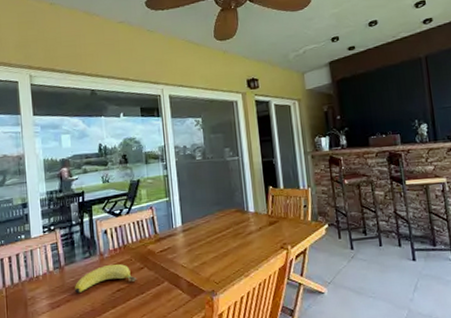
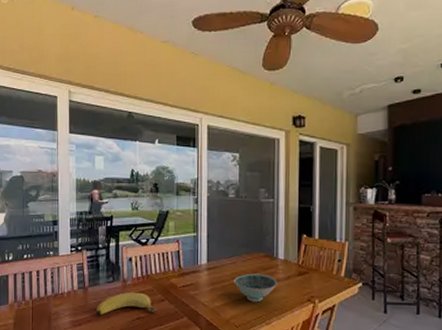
bowl: none [209,228,251,257] -> present [234,273,278,303]

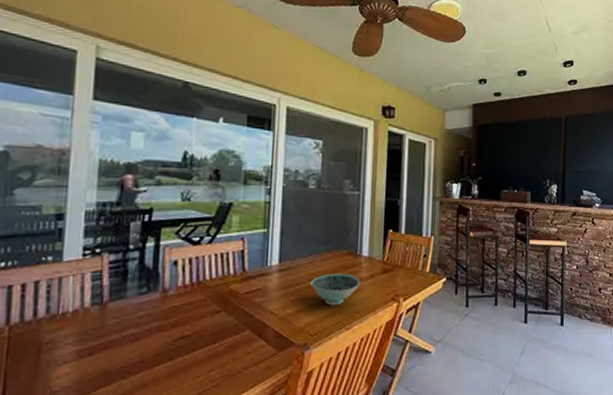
banana: present [97,292,157,315] -> none [119,304,210,338]

